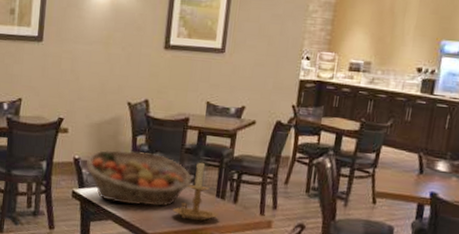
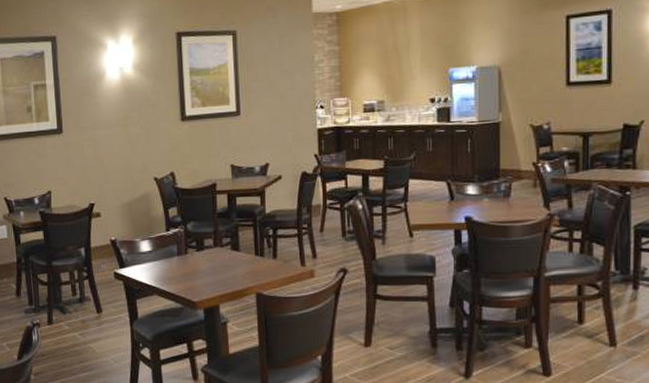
fruit basket: present [86,150,193,206] -> none [123,223,229,277]
candle holder: present [172,161,219,221] -> none [215,222,261,282]

